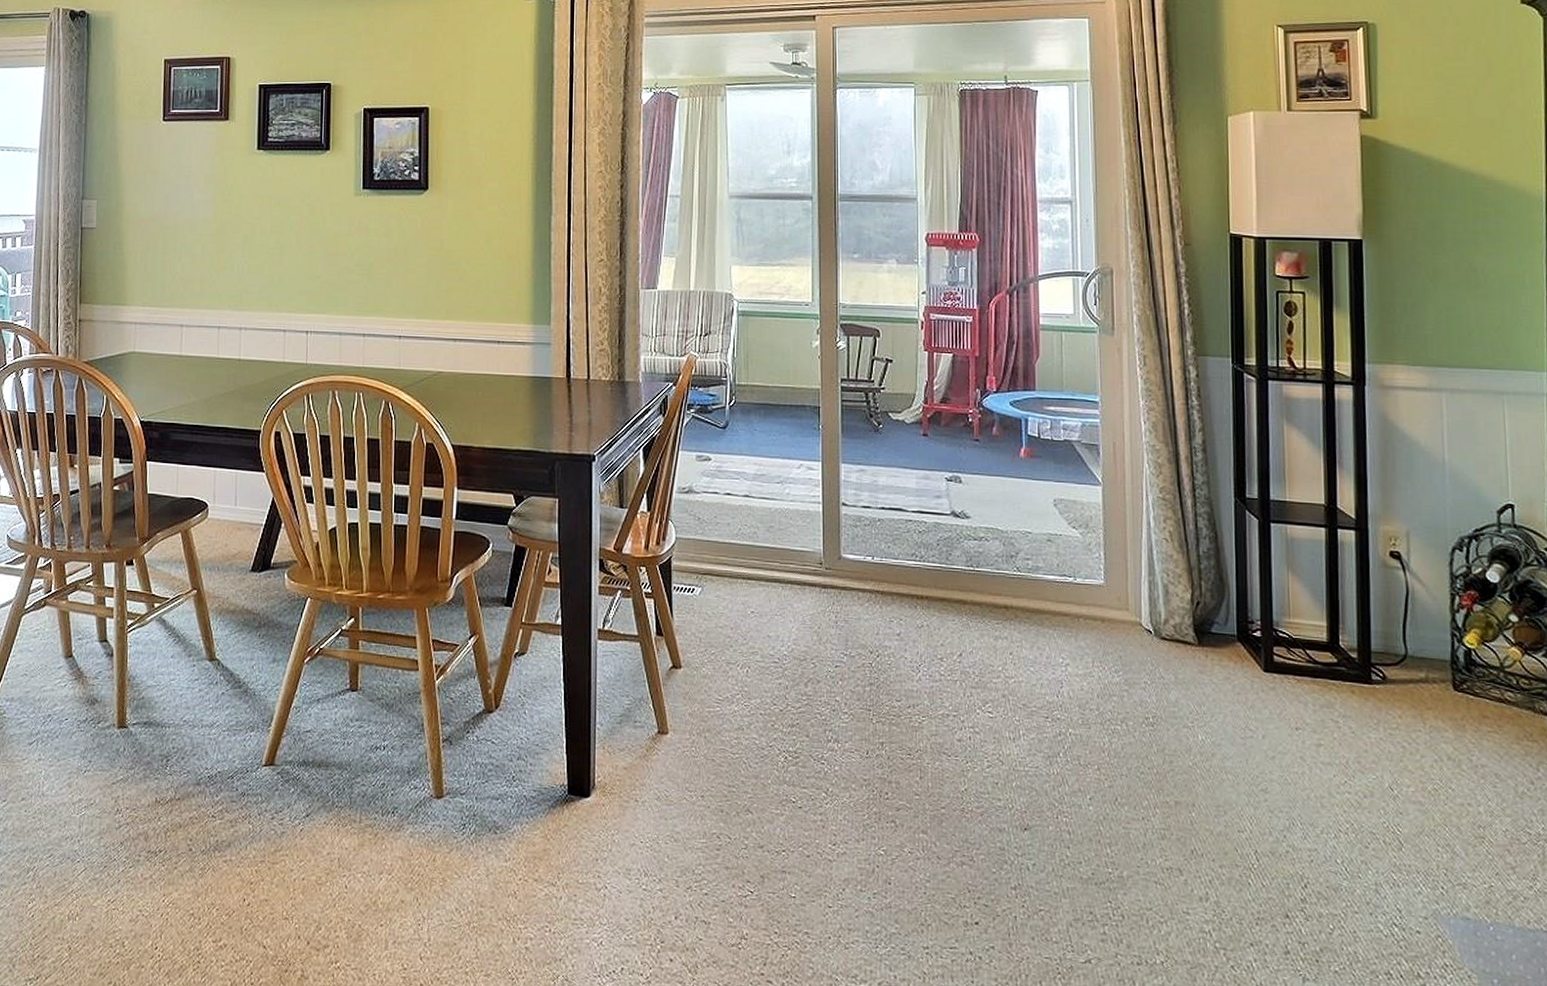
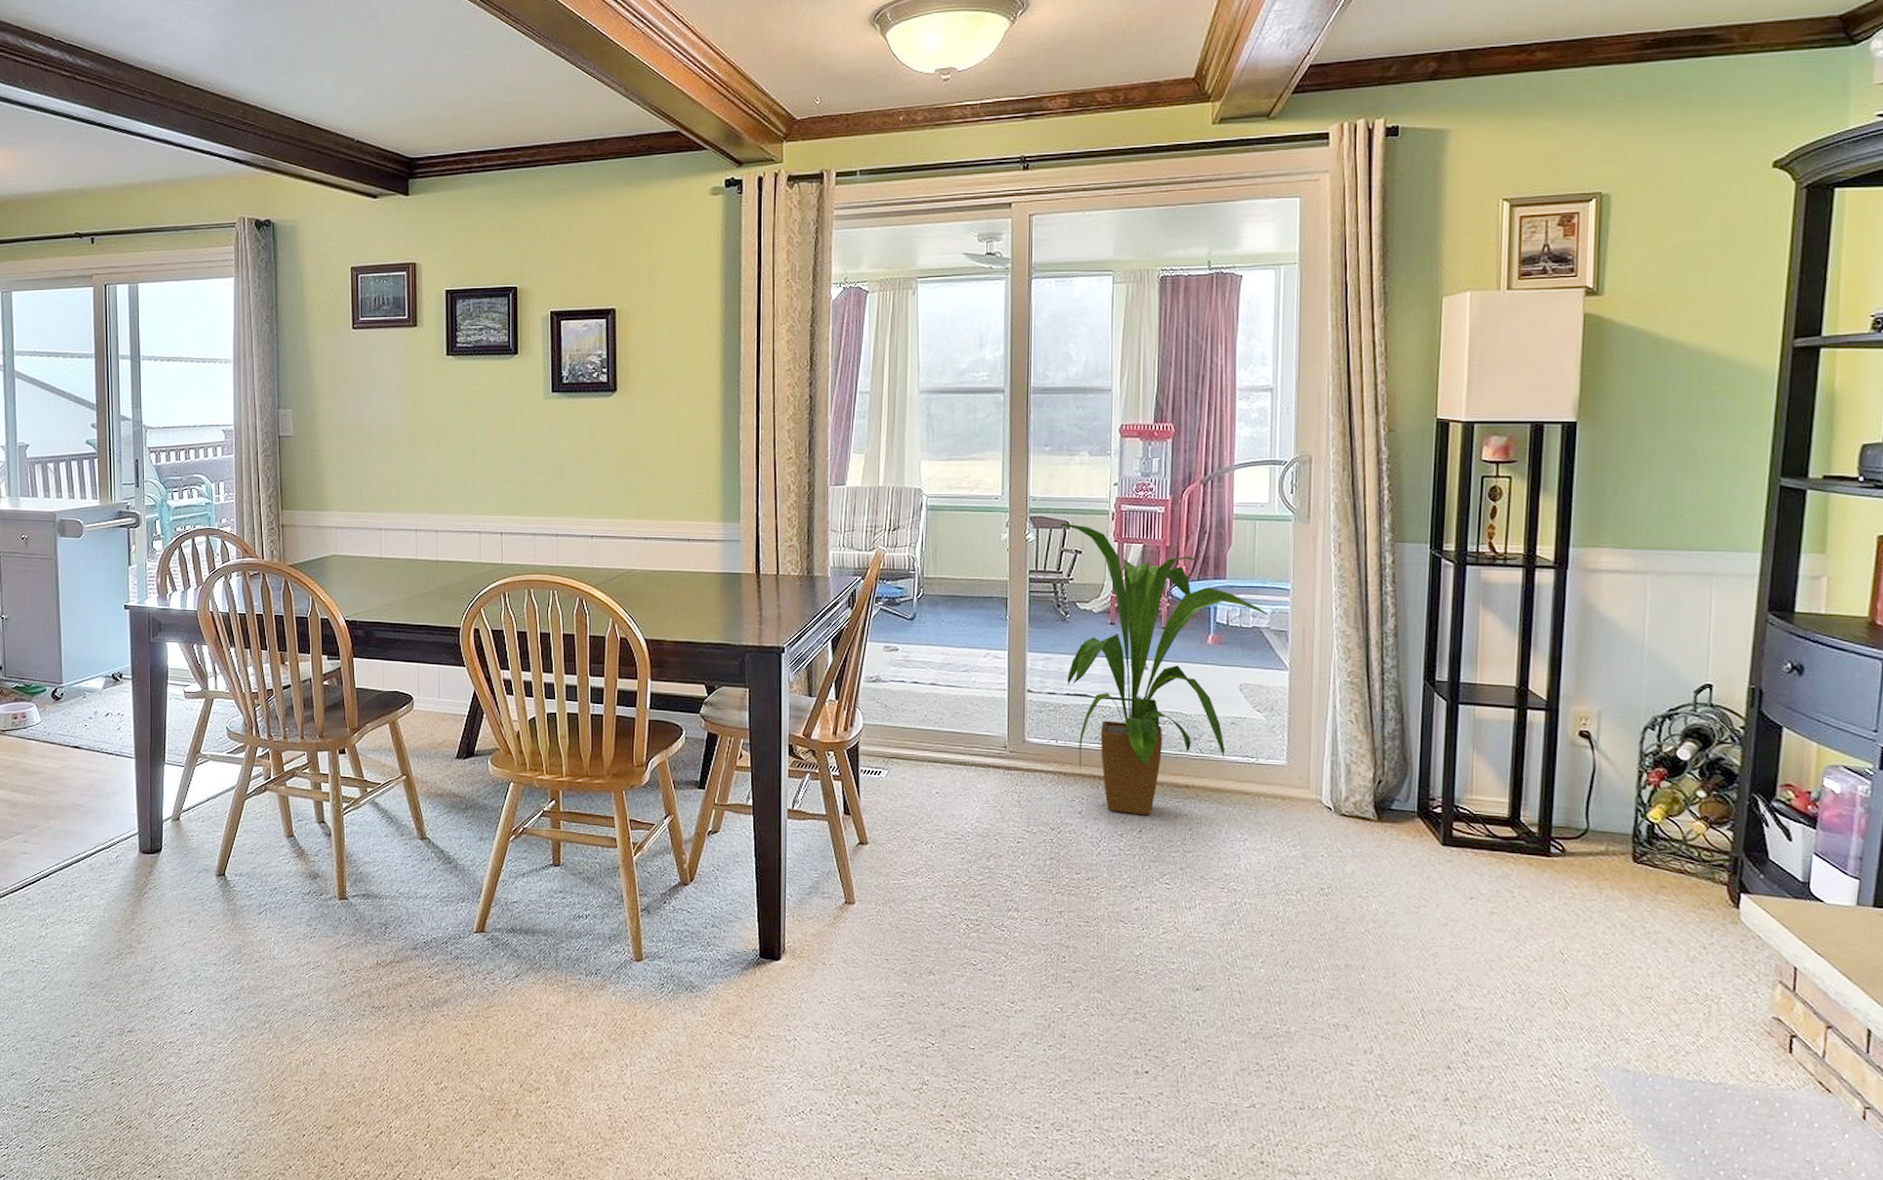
house plant: none [870,331,1080,638] -> present [1060,523,1270,816]

